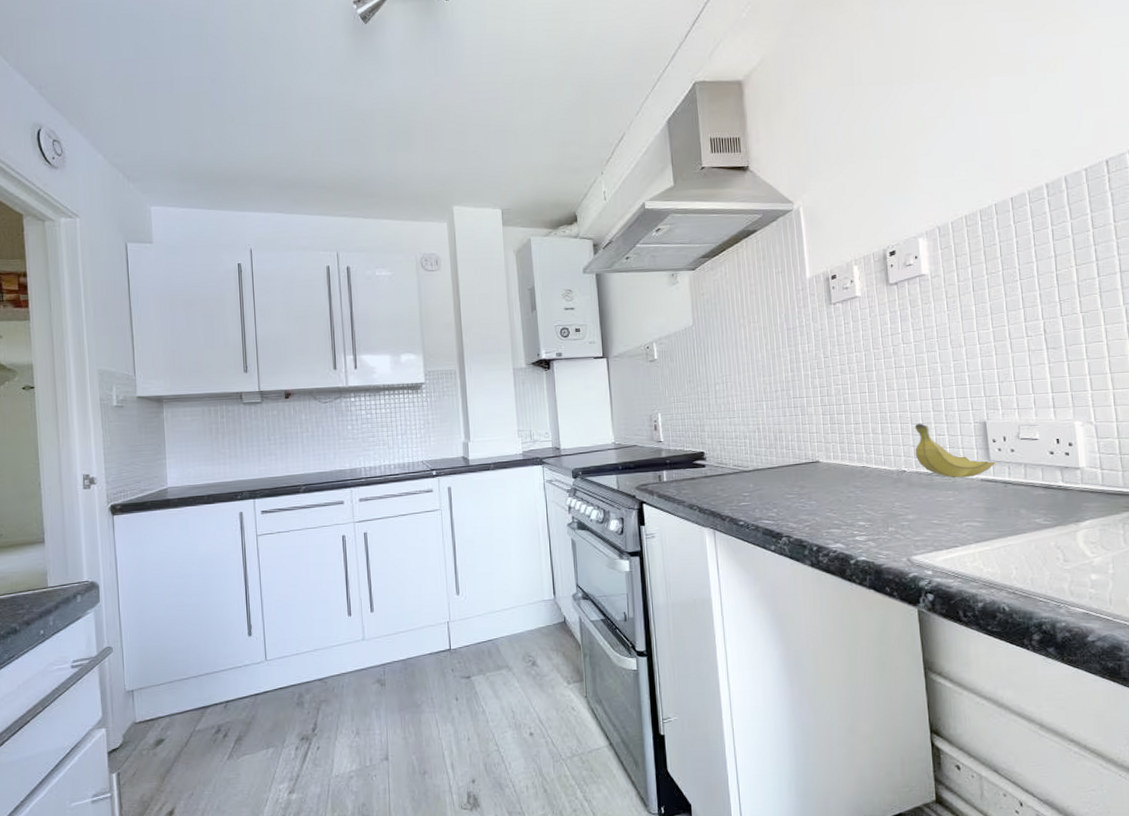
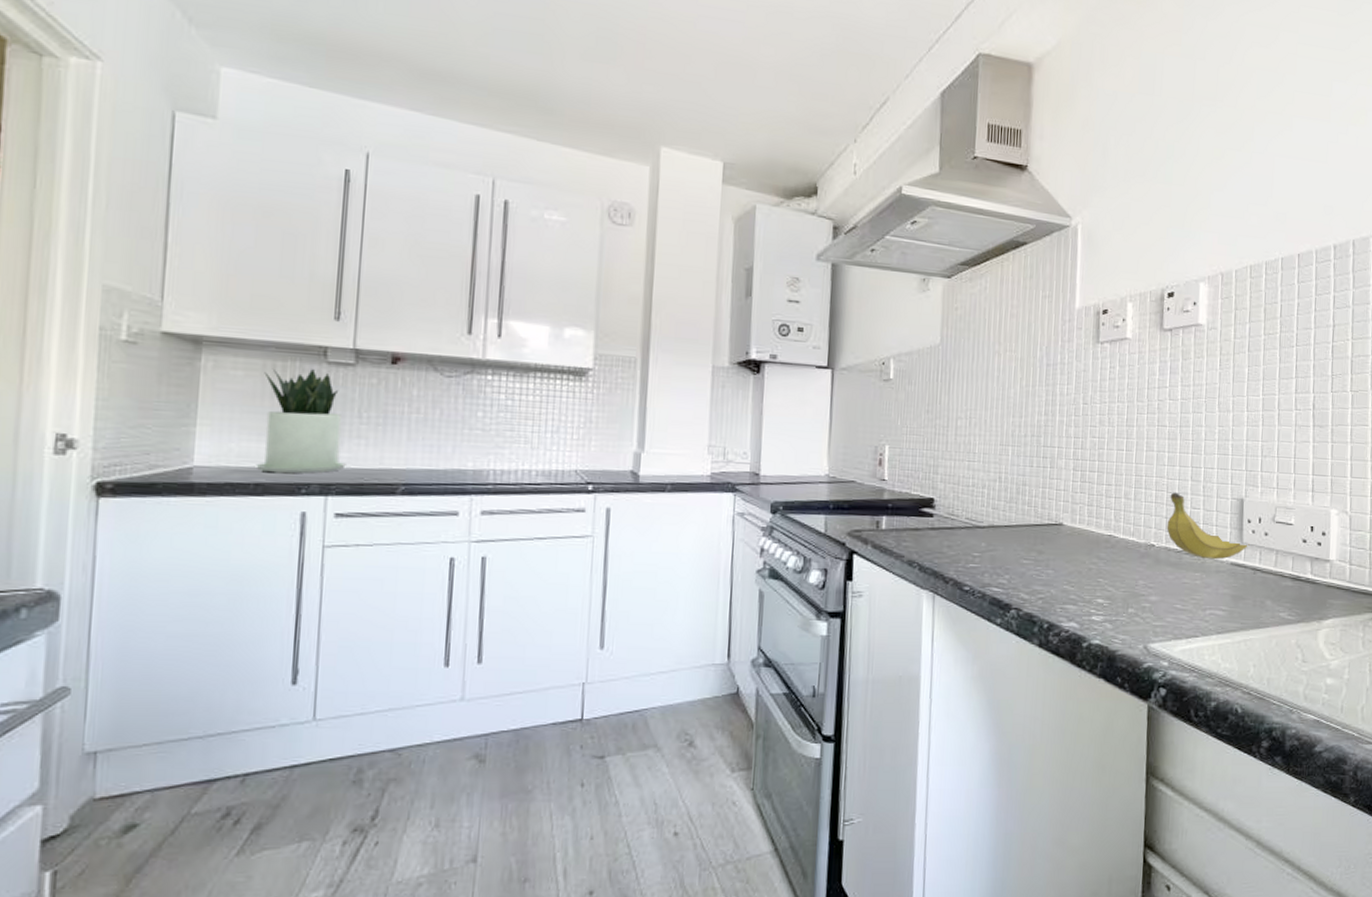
planter: none [204,410,264,487] -> present [255,369,346,474]

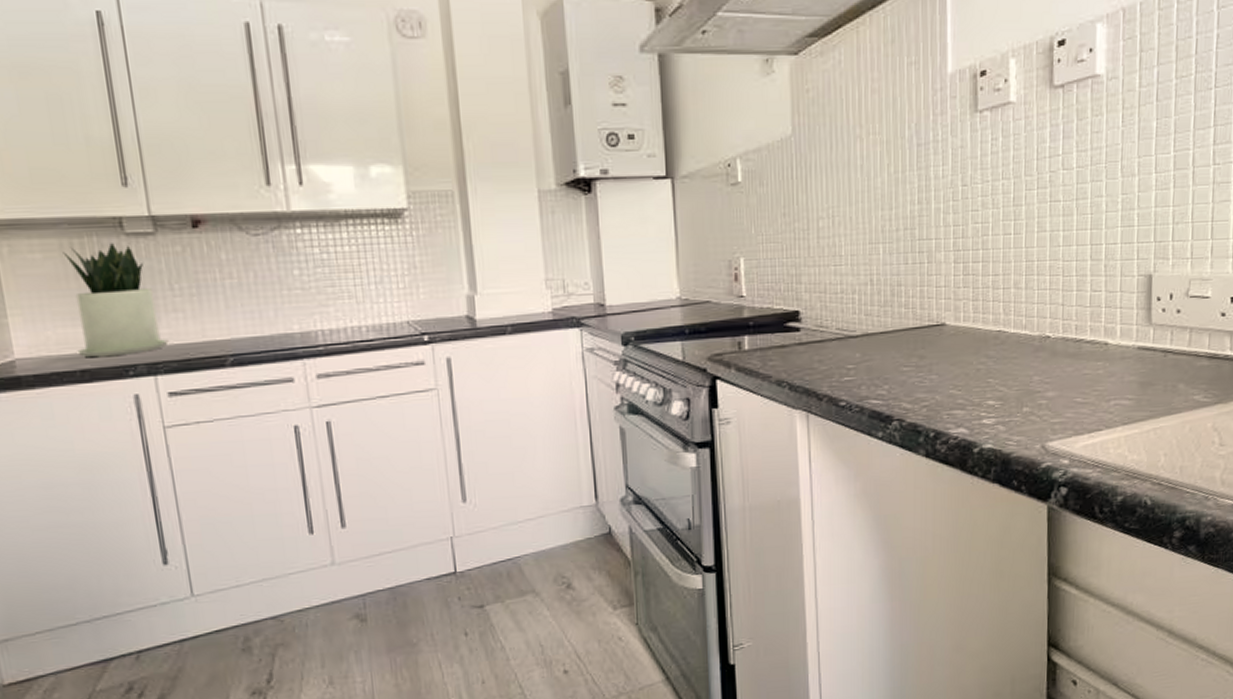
fruit: present [1166,492,1250,560] -> none [1063,275,1159,346]

